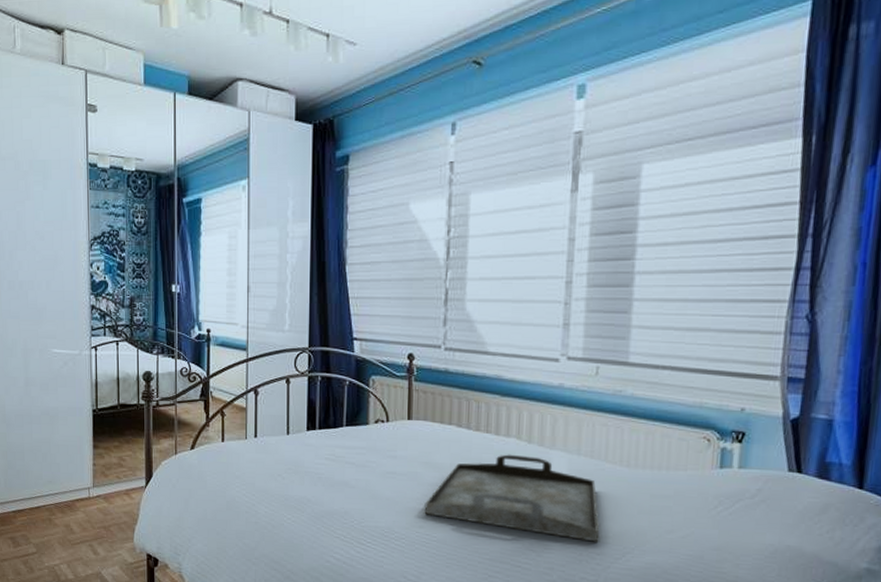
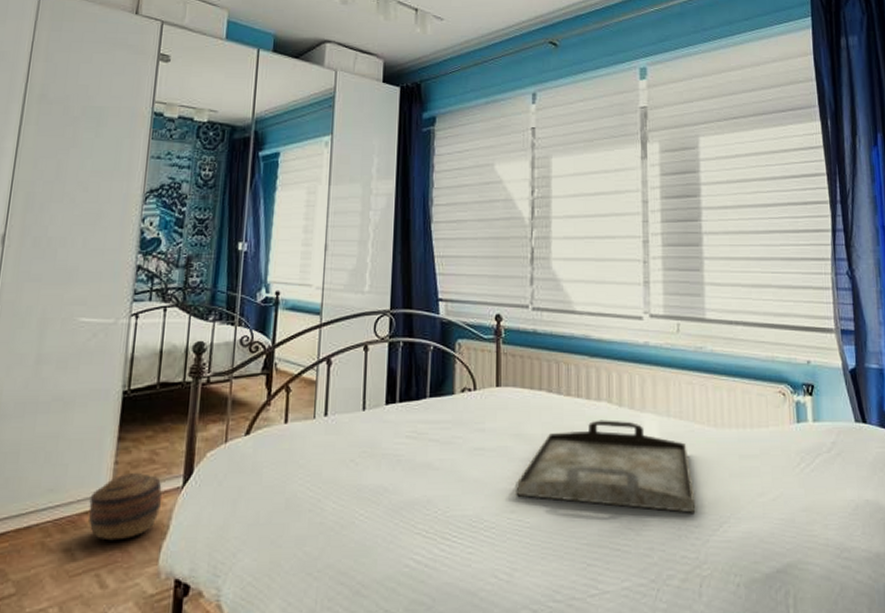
basket: none [78,472,130,522] -> present [89,472,162,541]

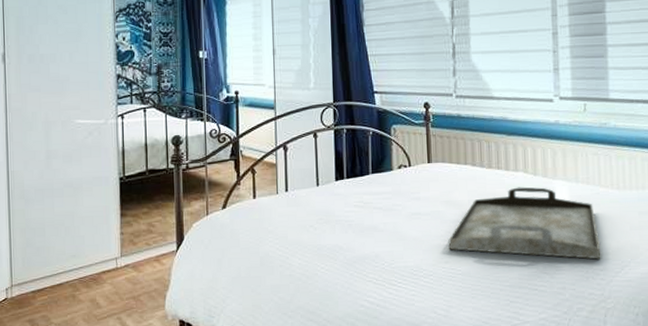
basket: present [89,472,162,541] -> none [105,240,161,293]

